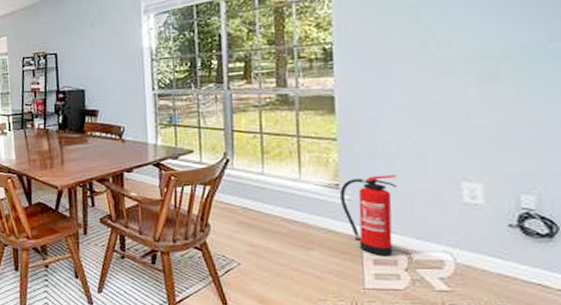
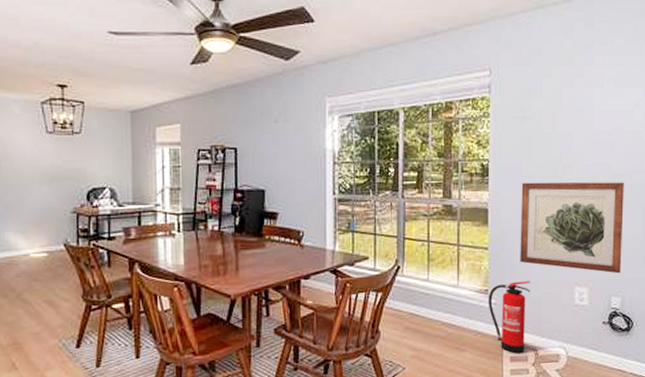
wall art: none [377,54,535,167] -> present [520,182,624,274]

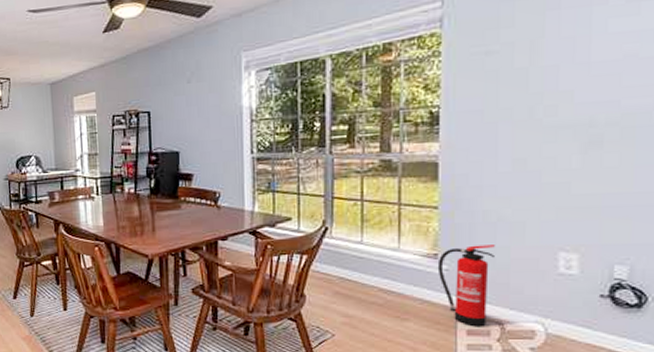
wall art: present [520,182,624,274] -> none [481,122,638,237]

